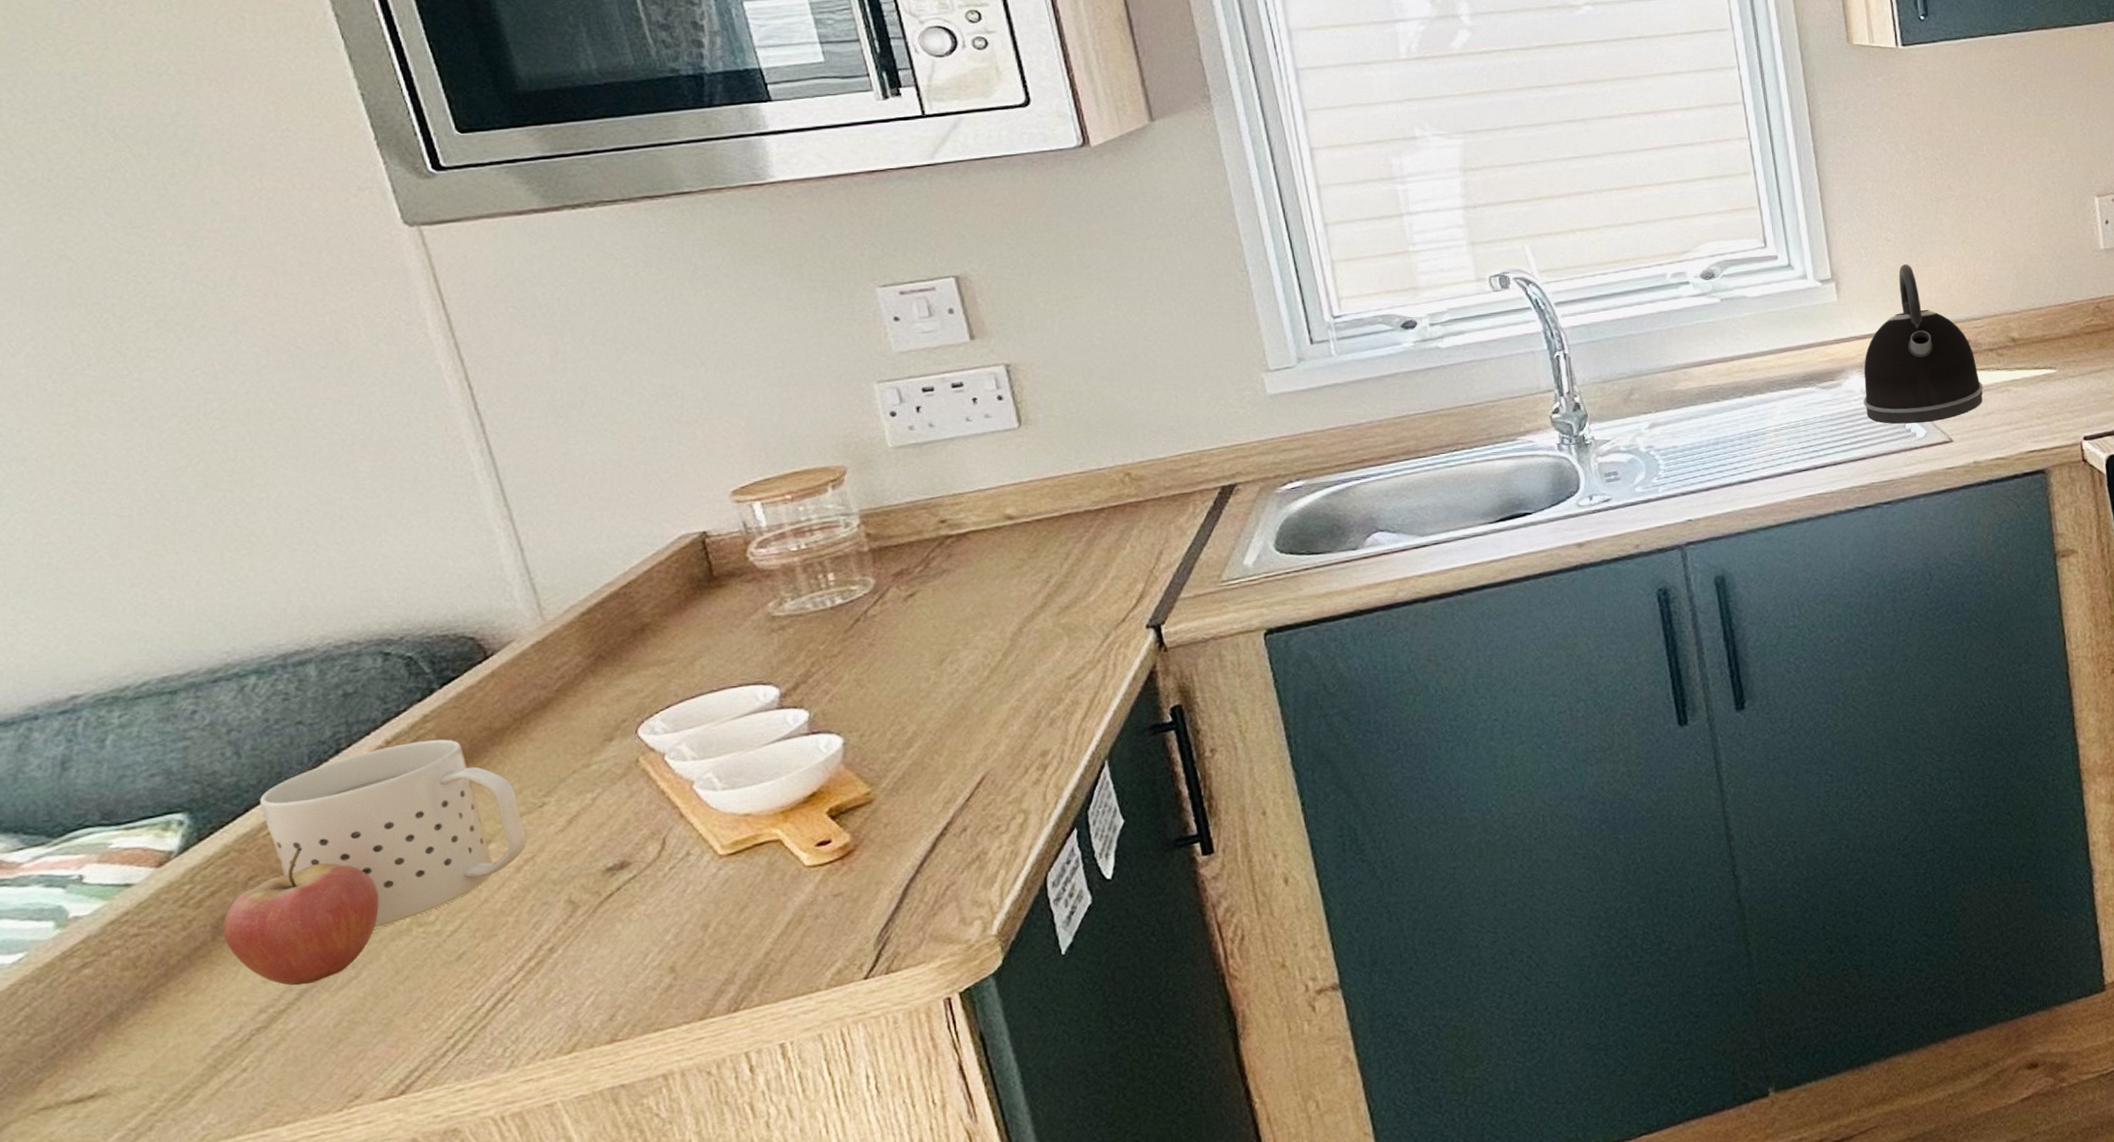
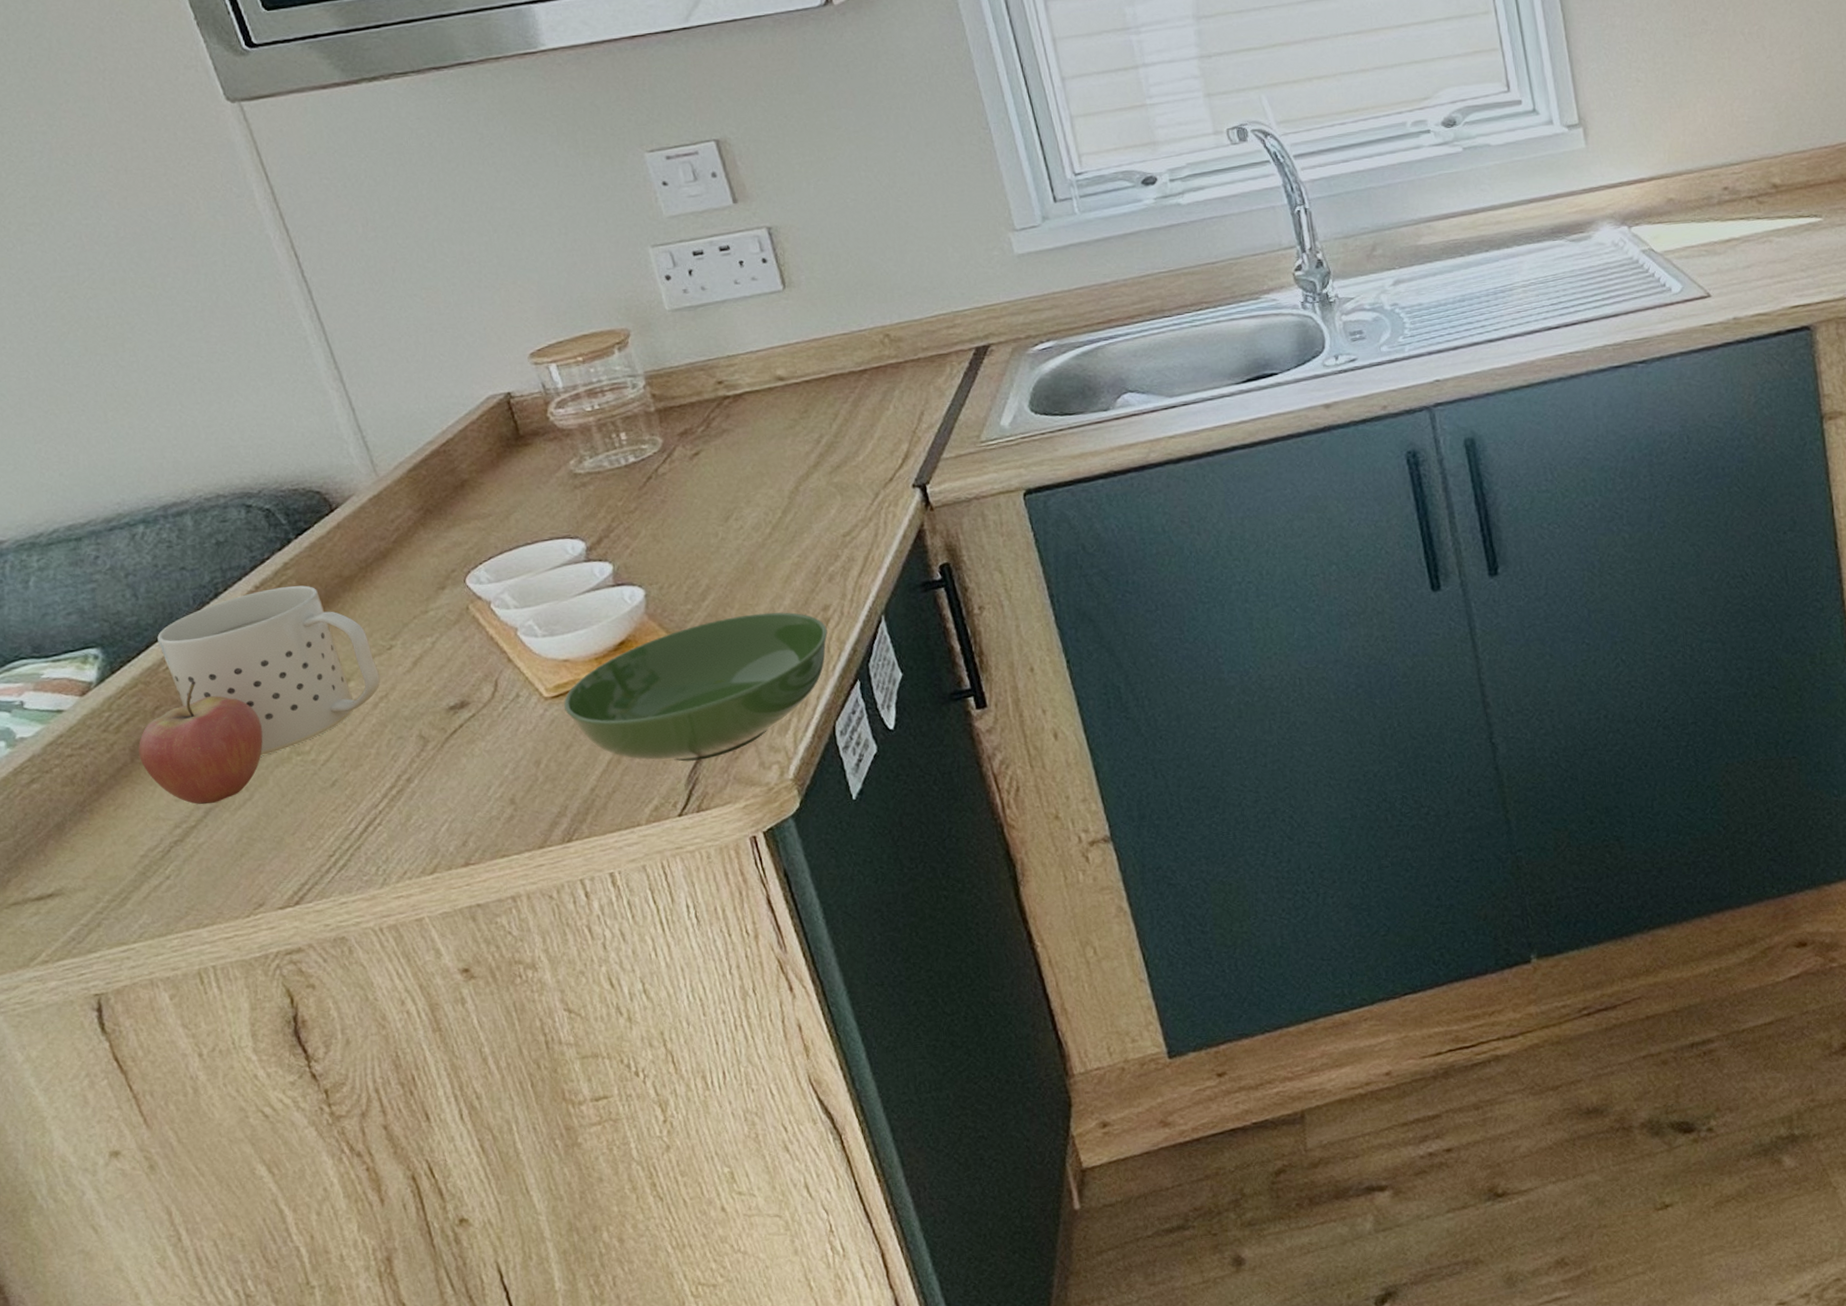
bowl: none [740,758,1045,920] -> present [563,612,828,762]
kettle: present [1863,264,1983,424] -> none [1615,106,1743,279]

